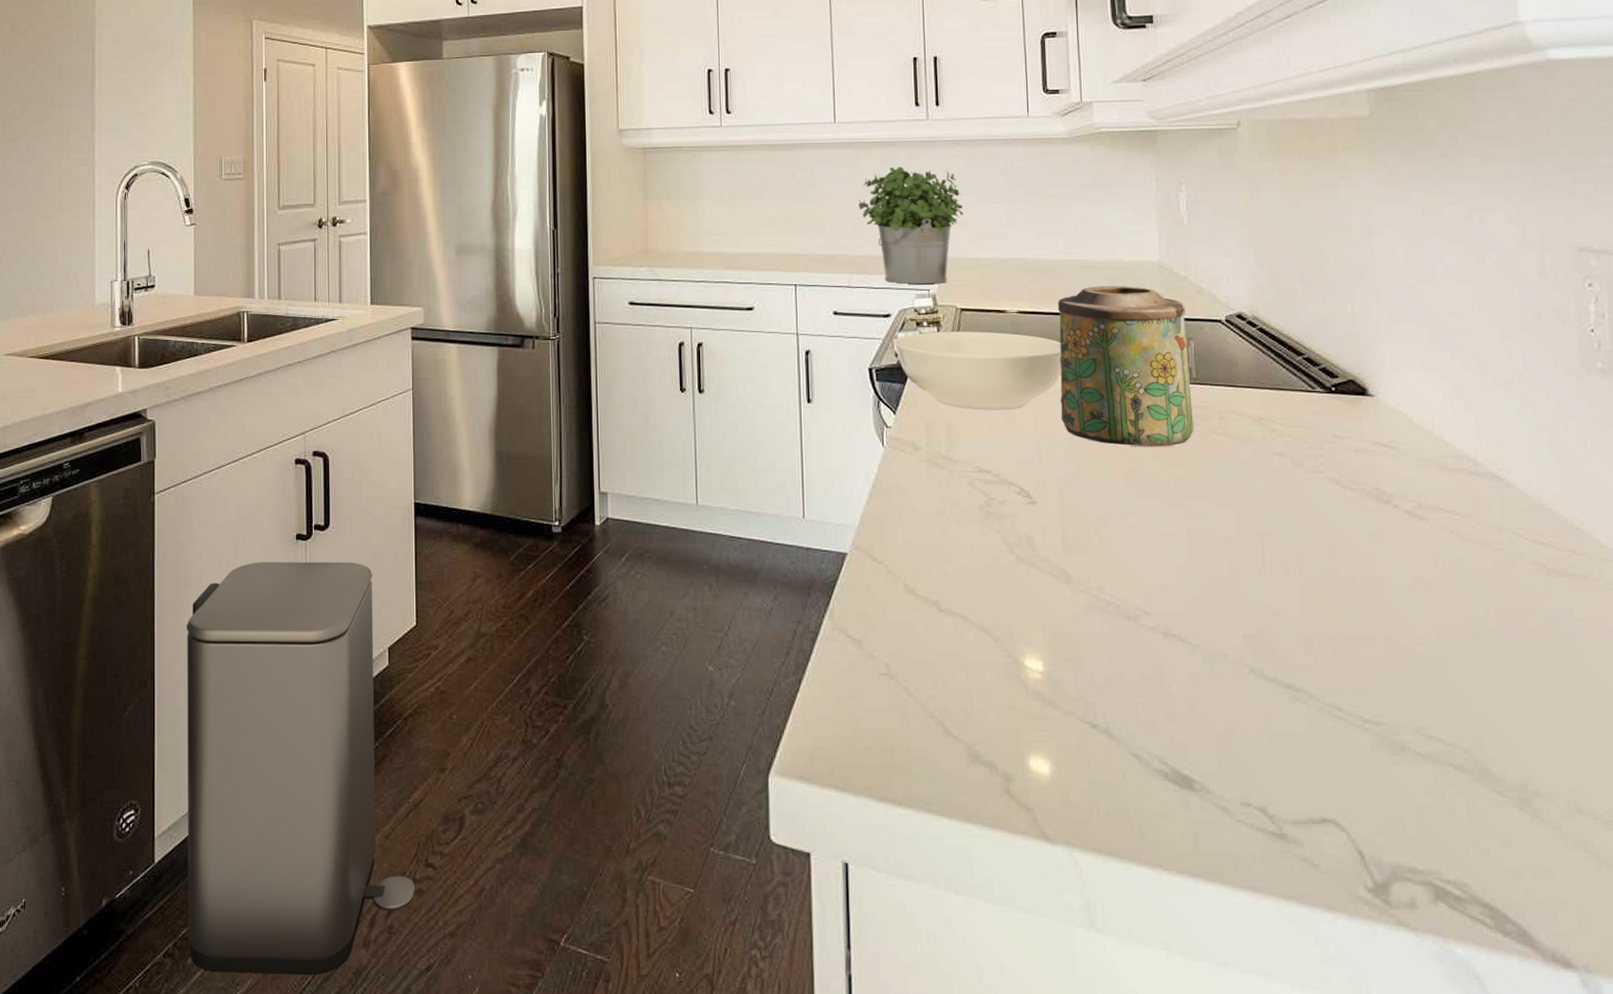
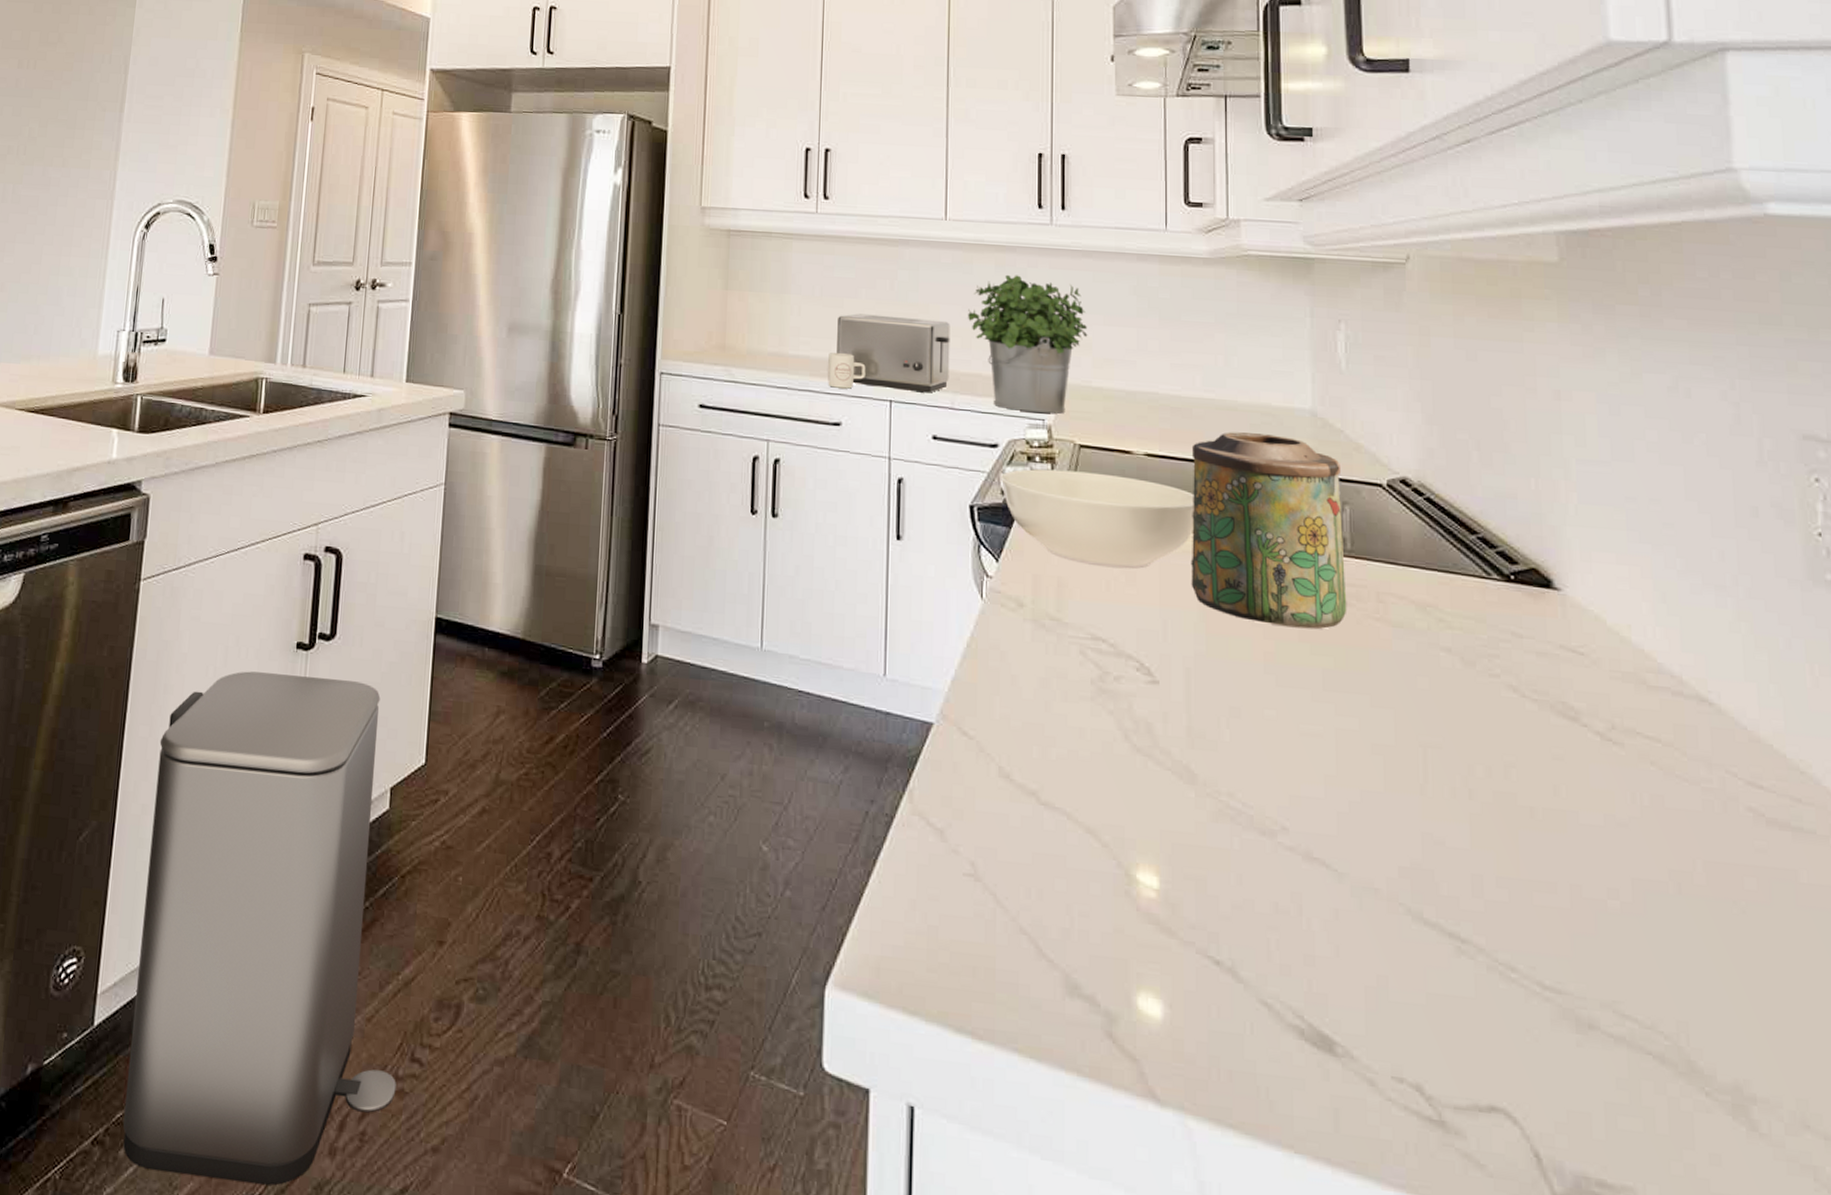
mug: none [738,246,772,278] -> present [827,352,866,389]
toaster: none [745,211,845,276] -> present [837,313,950,393]

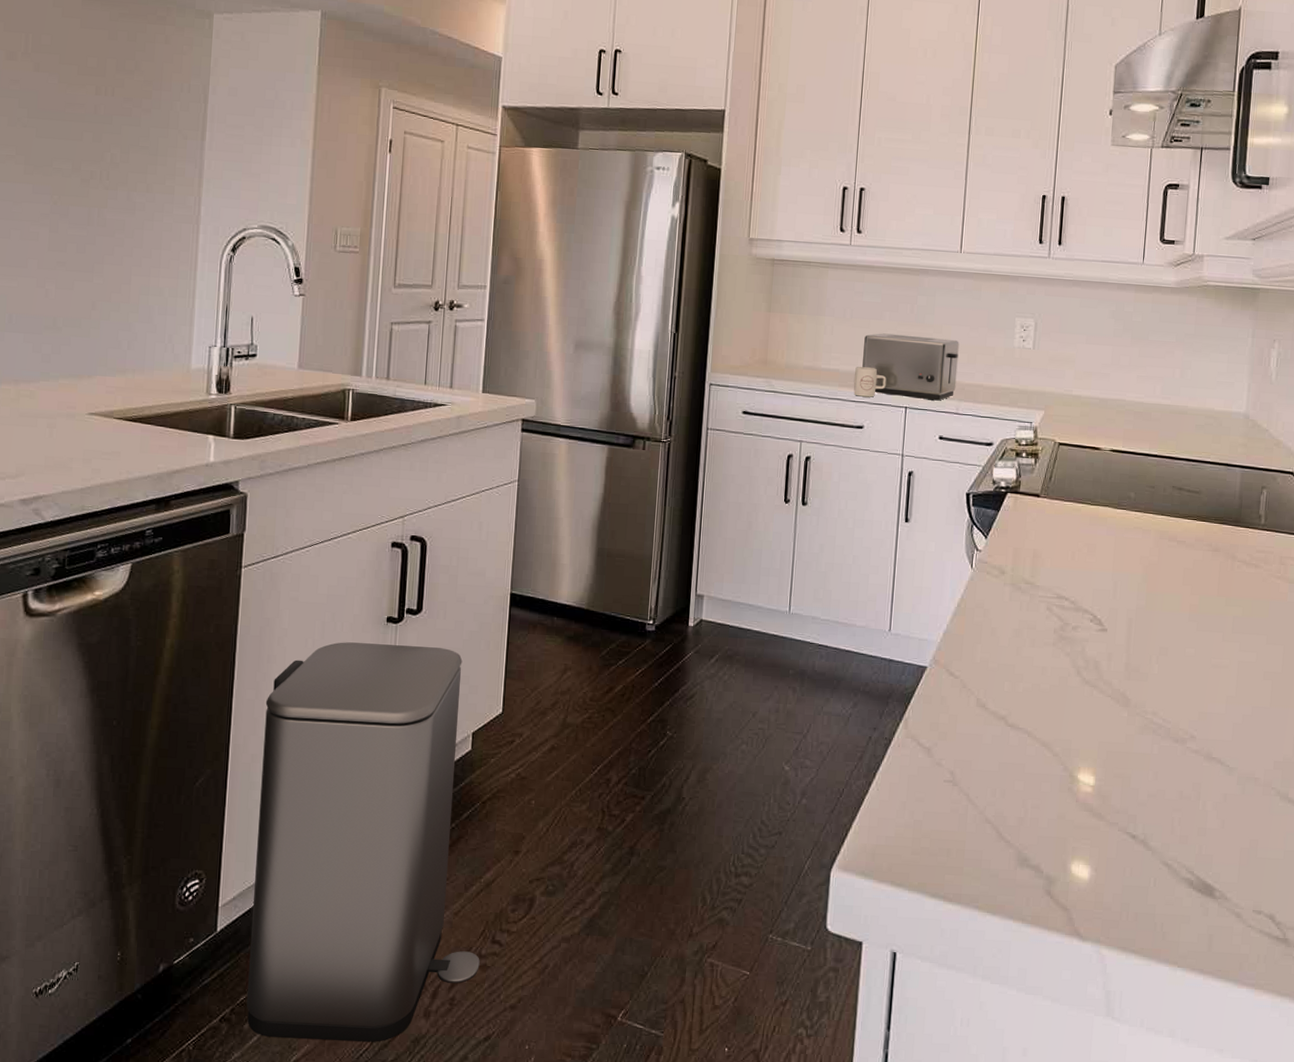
potted plant: present [968,274,1088,414] -> none [974,300,1073,417]
bowl: present [1000,469,1195,569] -> none [992,463,1147,542]
canister: present [1191,432,1347,630] -> none [1138,431,1264,586]

